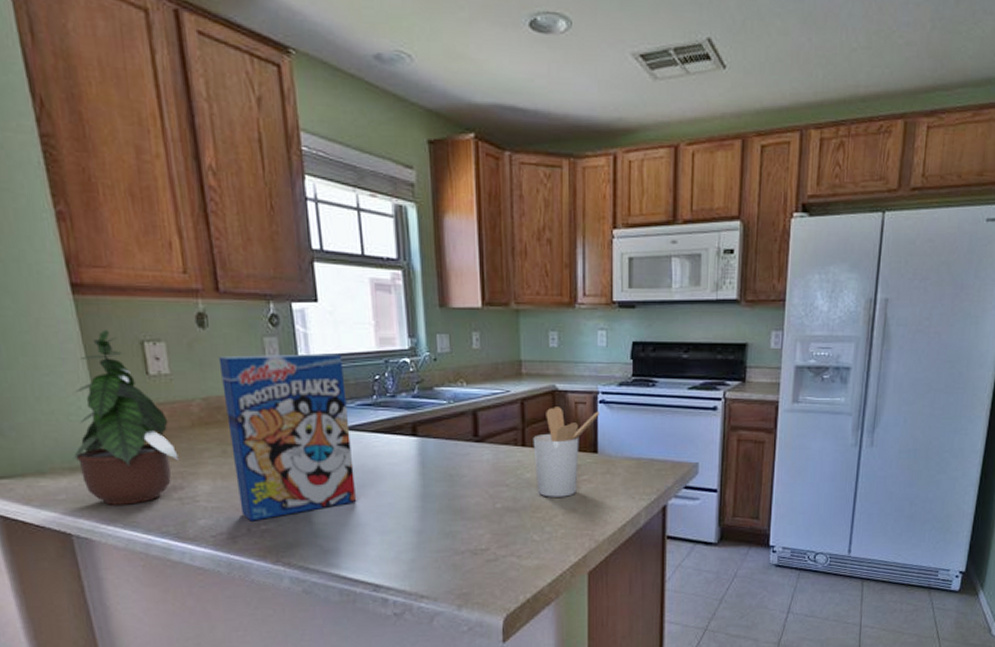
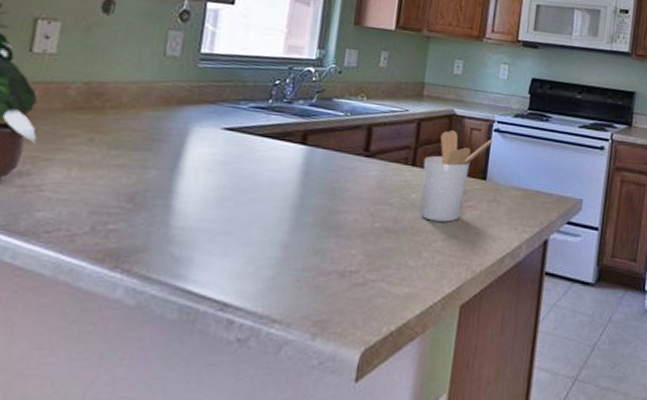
cereal box: present [218,353,357,521] -> none [90,43,246,219]

